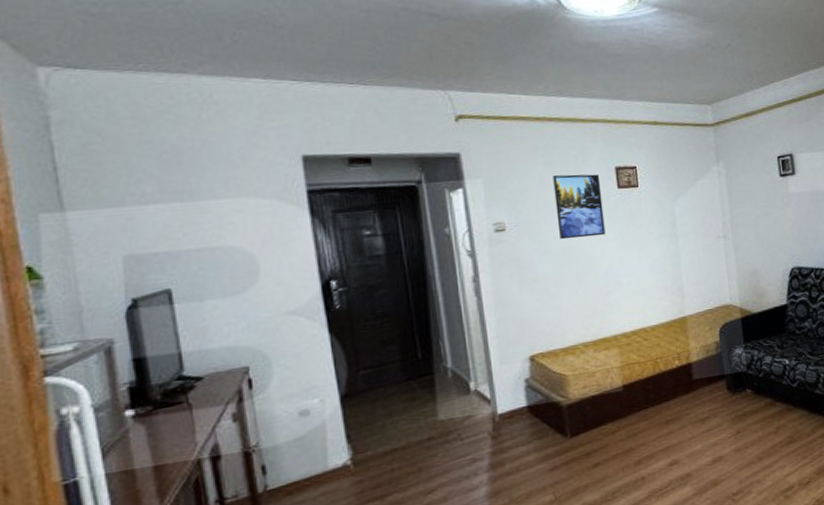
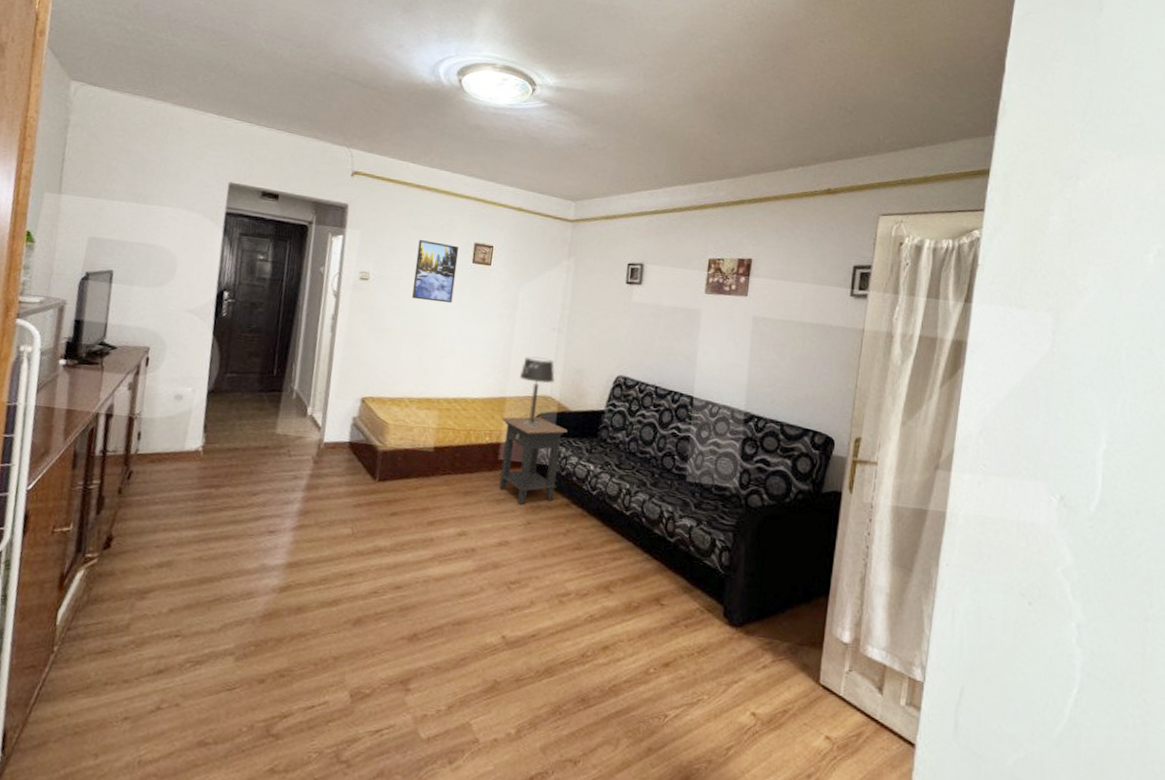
side table: none [687,326,758,417] -> present [499,416,568,505]
table lamp: none [694,267,731,339] -> present [519,356,555,427]

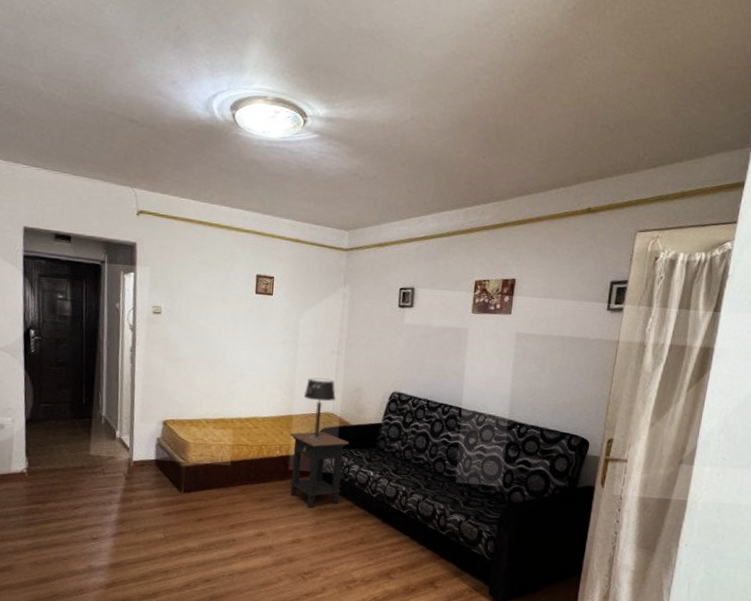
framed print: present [412,240,460,304] -> none [202,274,243,332]

